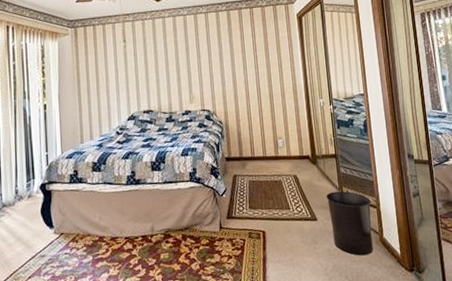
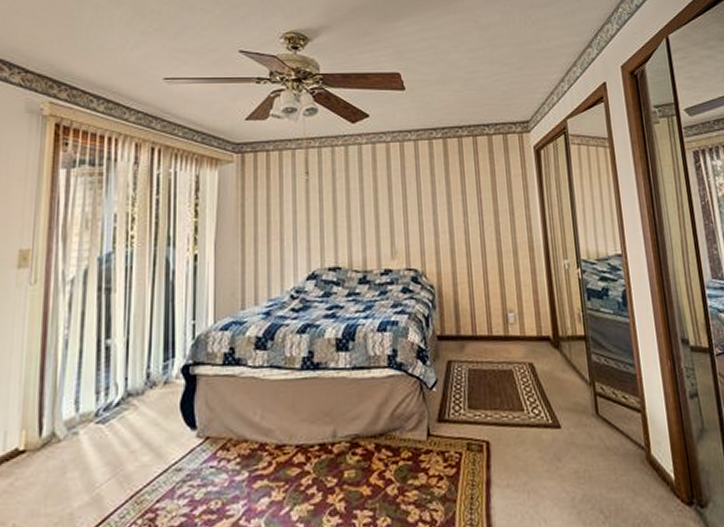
waste bin: present [326,191,373,256] -> none [572,387,637,481]

